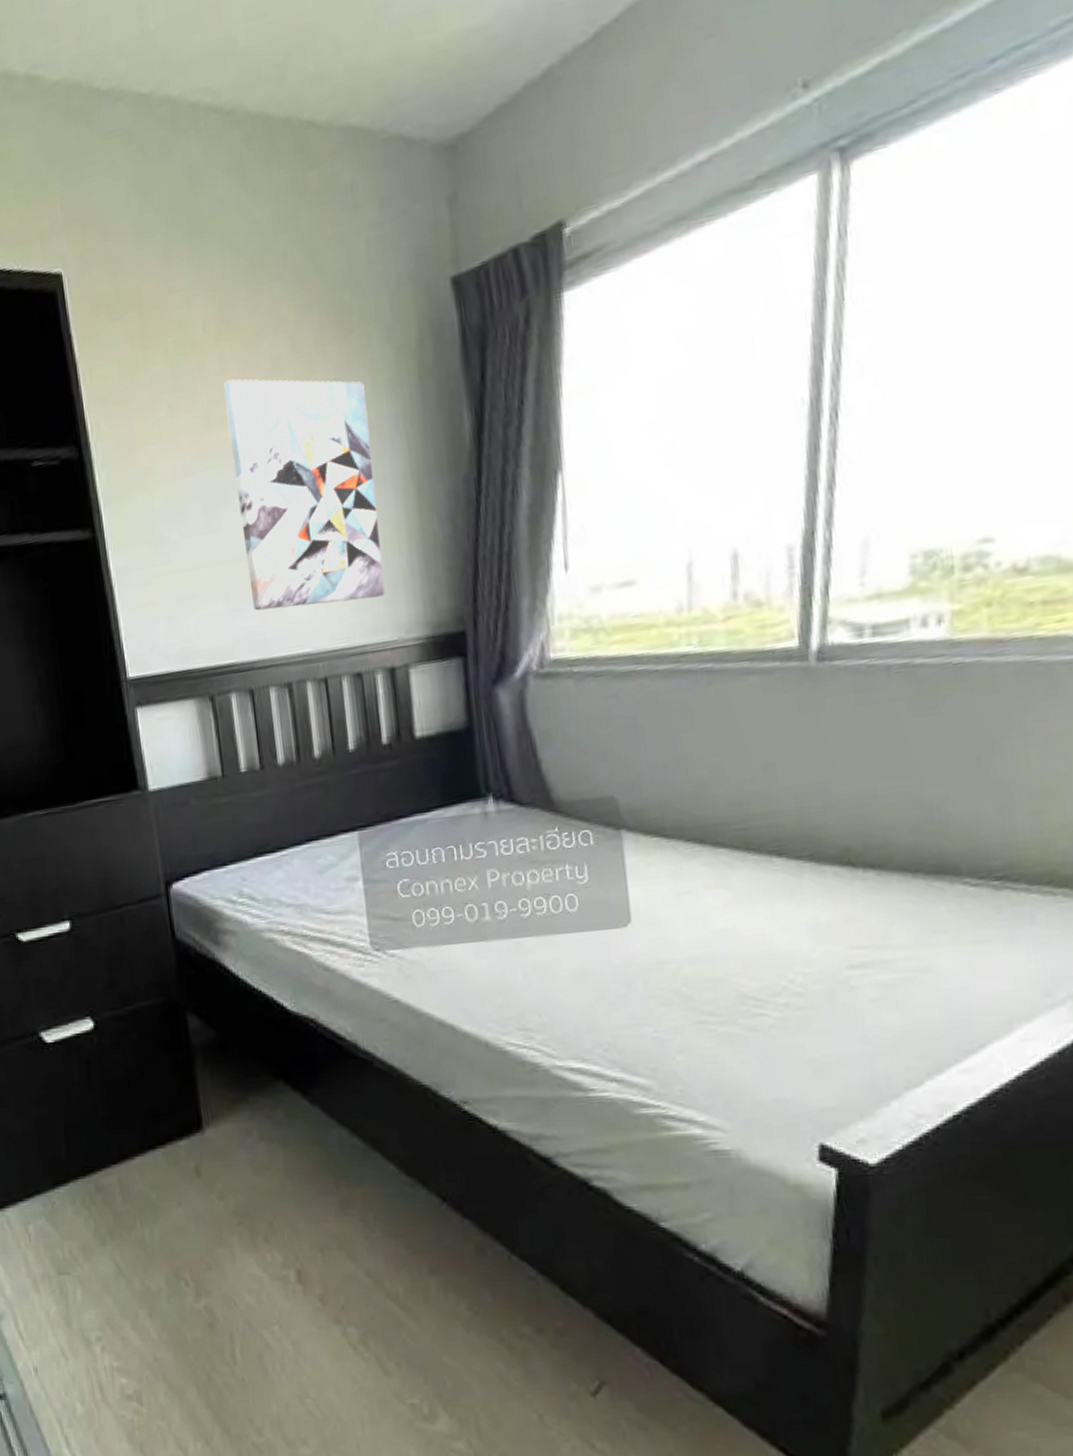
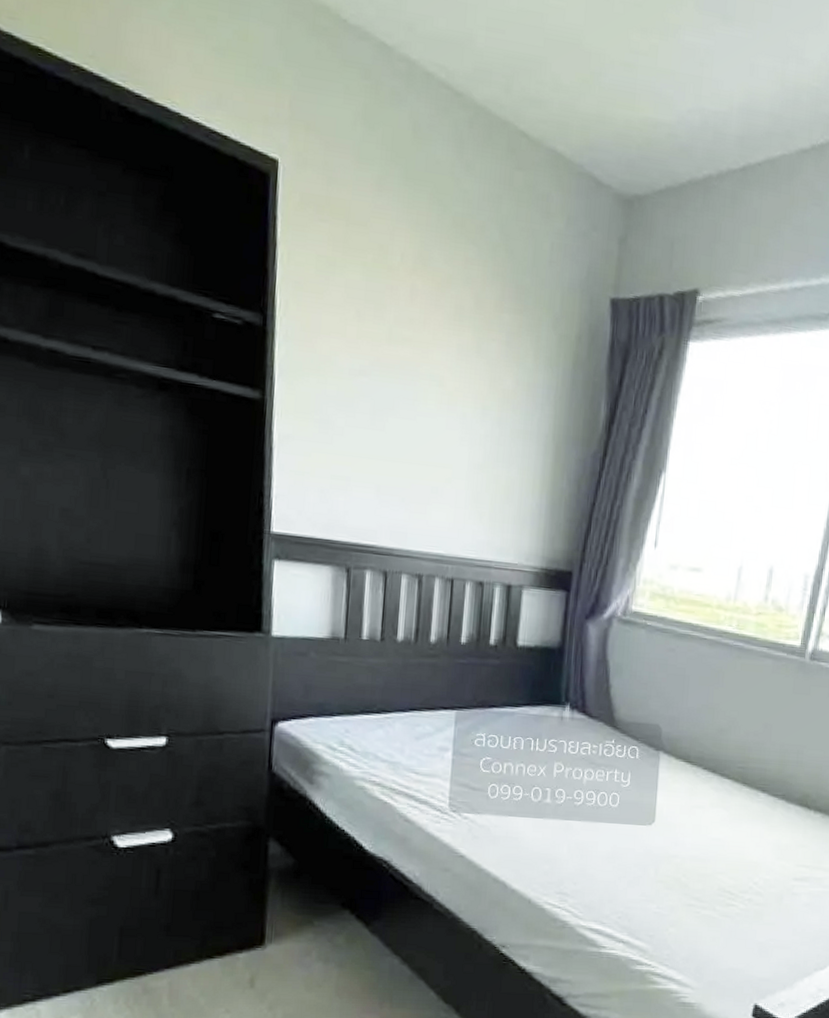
wall art: present [223,379,385,611] -> none [401,309,529,526]

